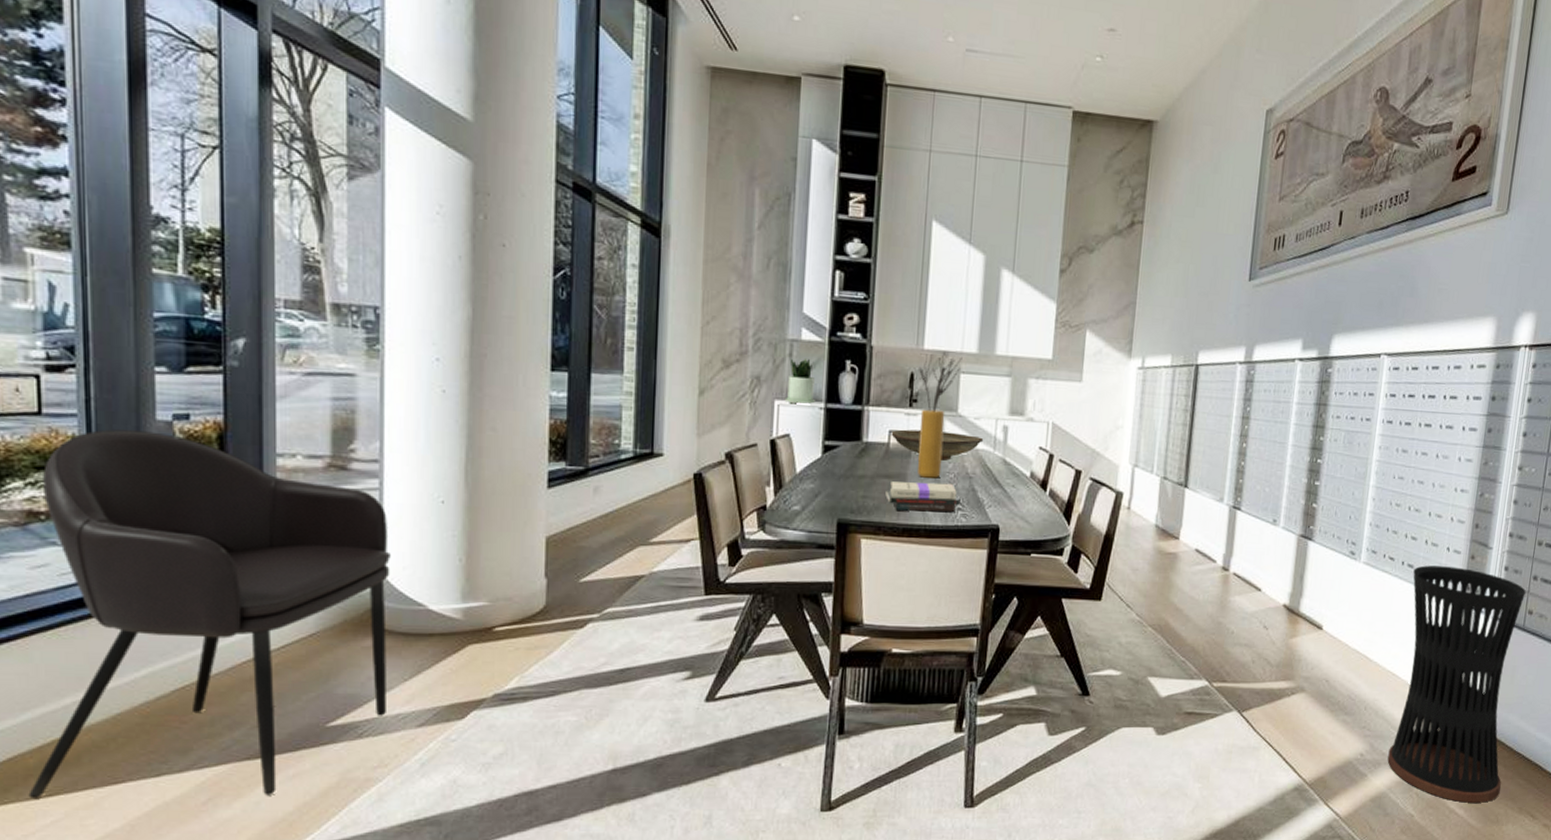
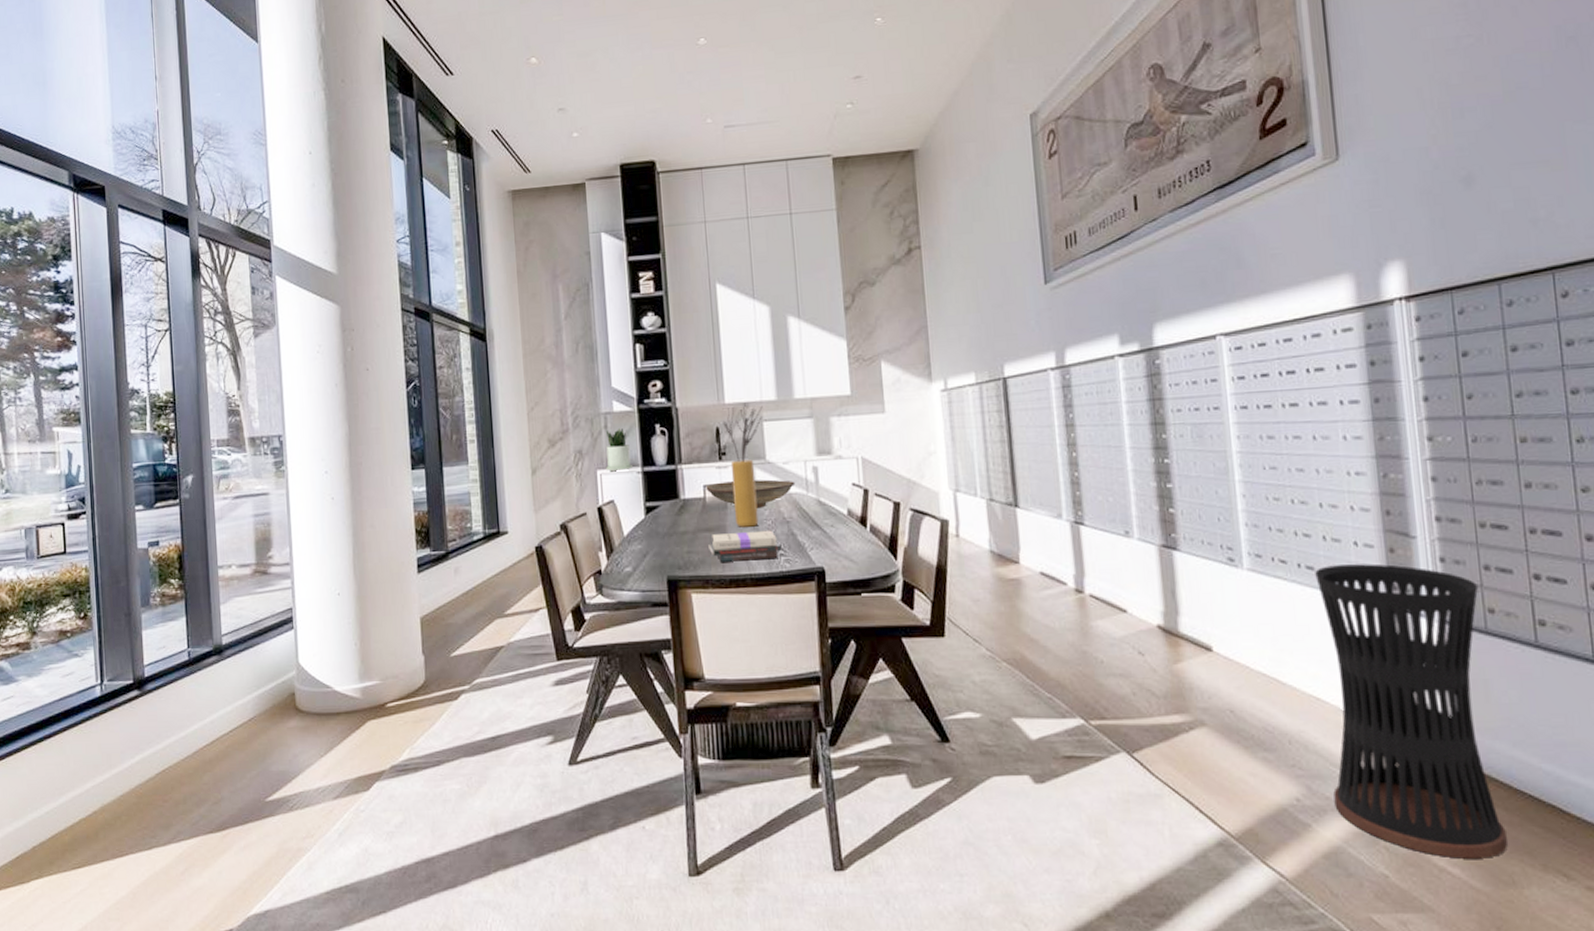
armchair: present [28,429,391,798] -> none [65,558,309,870]

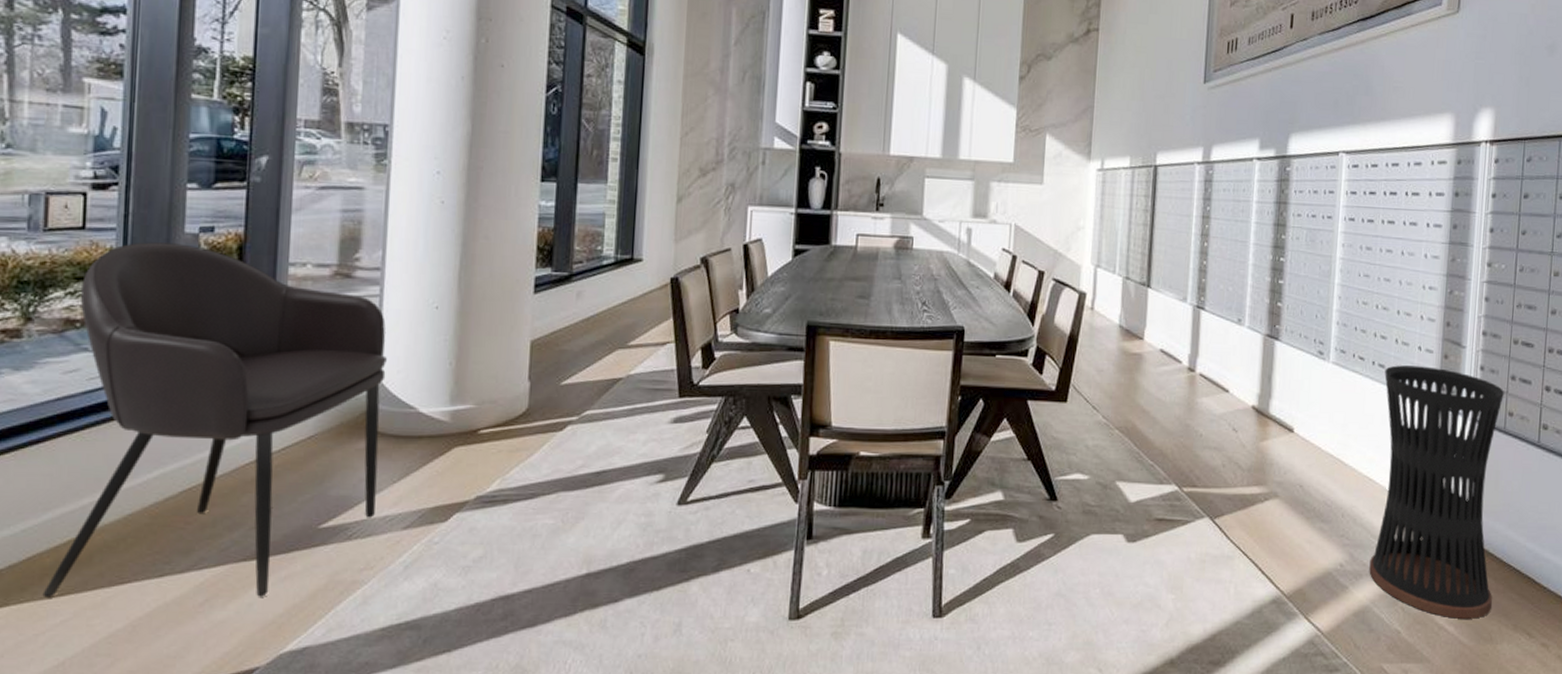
armchair: none [65,558,309,870] -> present [42,242,387,598]
planter: present [605,429,634,471] -> none [757,166,788,209]
decorative bowl: present [705,479,796,508] -> none [858,232,948,263]
books: present [708,530,781,562] -> none [853,284,925,314]
vase: present [723,402,763,527] -> none [884,156,927,280]

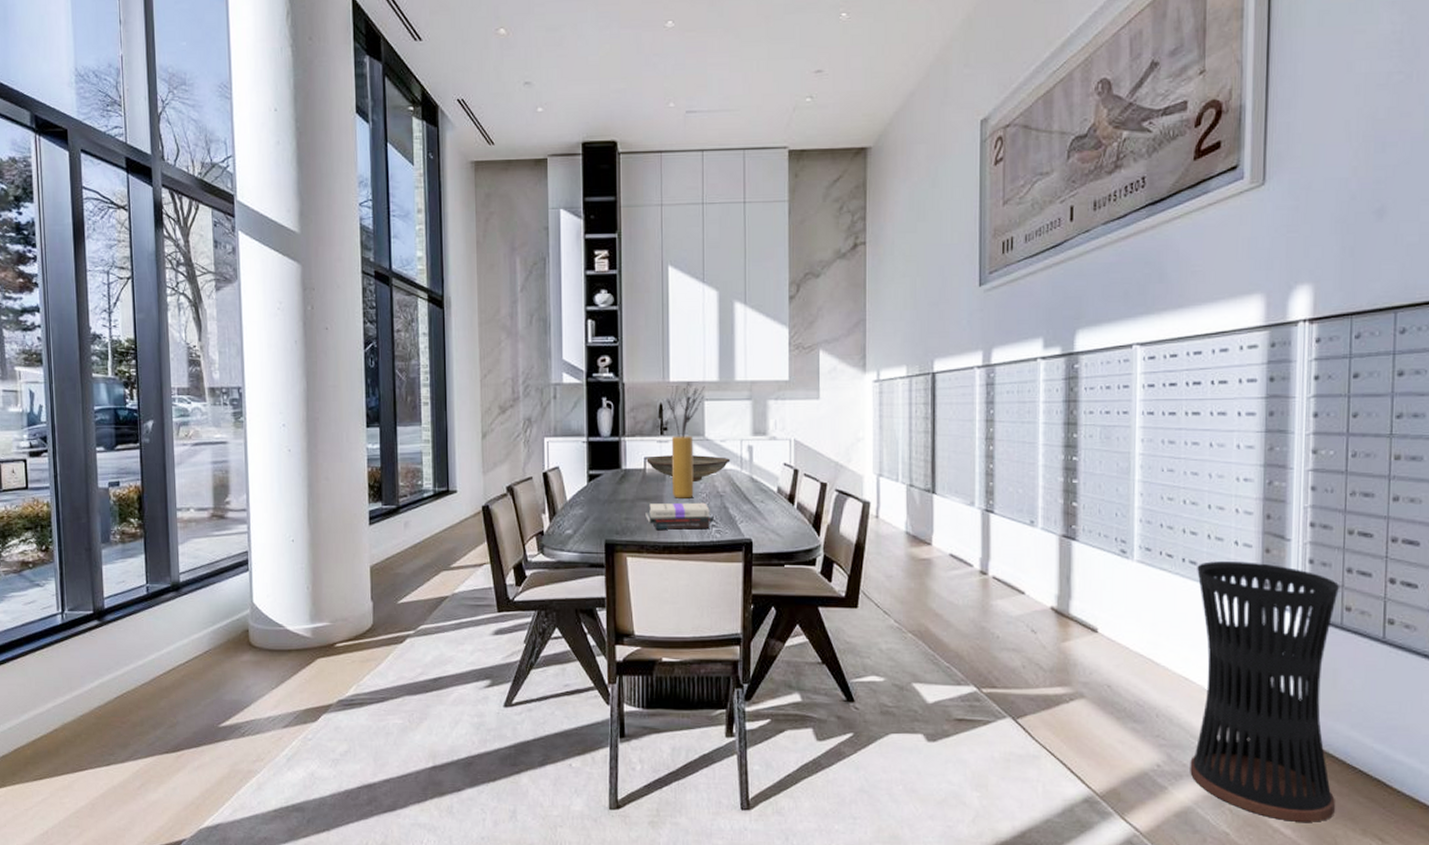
armchair: present [42,242,387,598] -> none [27,497,260,783]
books: none [853,284,925,314] -> present [645,502,713,530]
decorative bowl: none [858,232,948,263] -> present [646,455,731,481]
vase: none [884,156,927,280] -> present [667,381,705,498]

